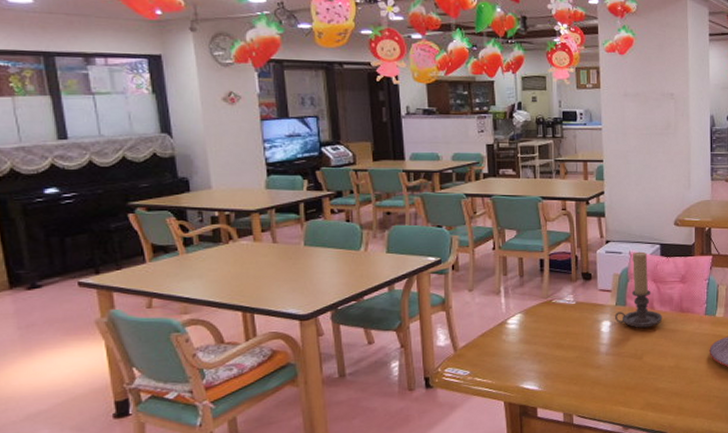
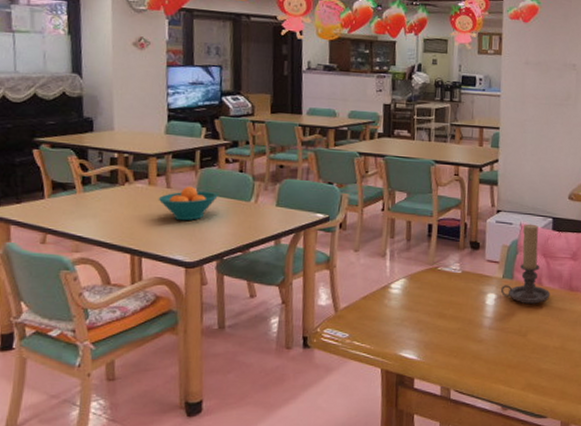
fruit bowl: none [265,239,326,275] -> present [158,186,218,221]

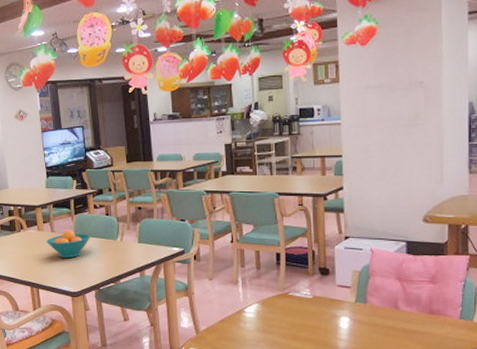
candle holder: present [500,224,551,305] -> none [354,248,409,328]

